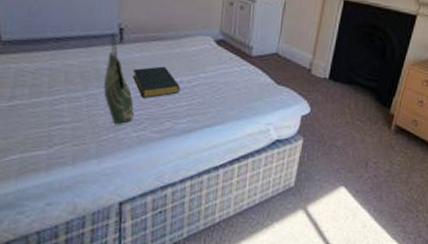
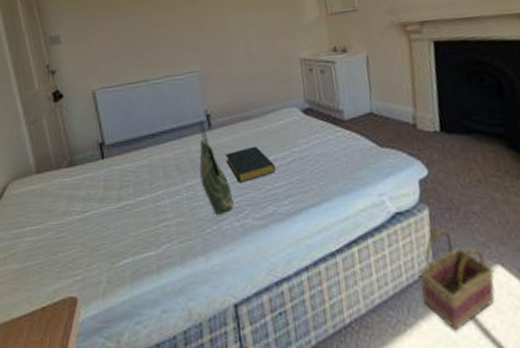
basket: none [280,156,339,231] -> present [419,229,495,330]

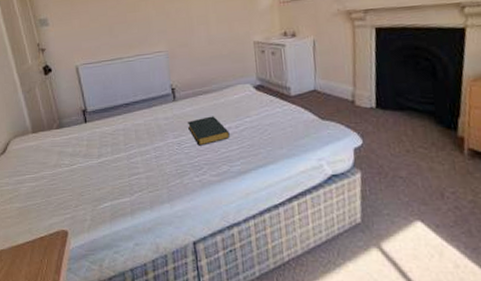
tote bag: present [199,120,234,216] -> none [165,93,194,172]
basket: present [419,229,495,330] -> none [349,189,415,271]

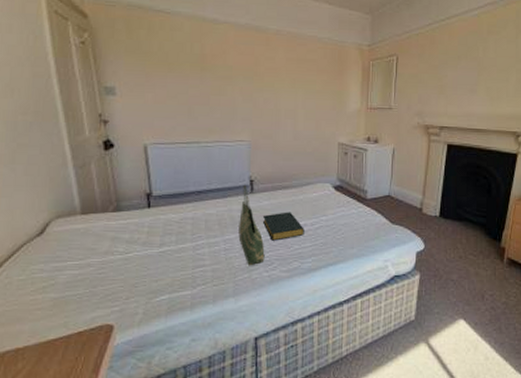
tote bag: none [165,93,194,172] -> present [238,184,265,266]

